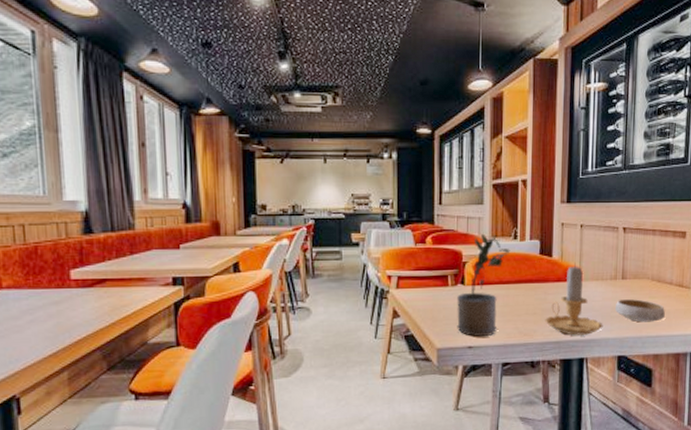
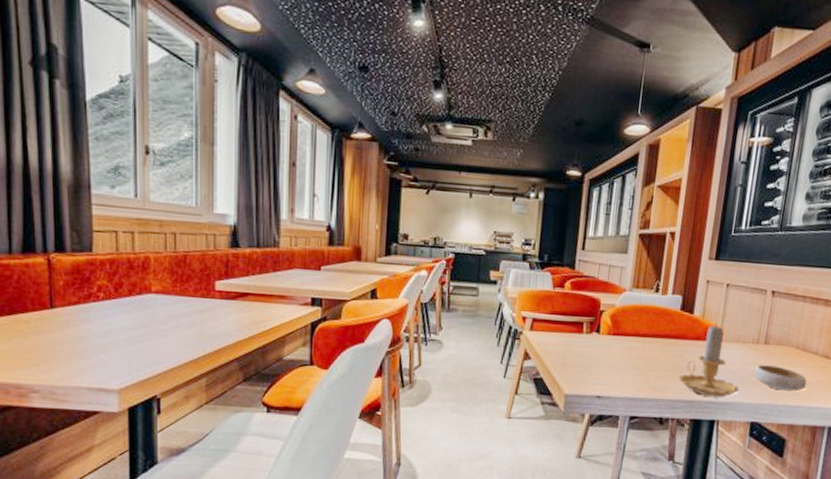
potted plant: present [457,233,510,337] -> none [587,283,651,388]

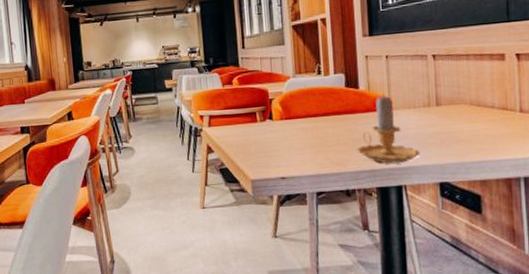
bowl: present [753,365,807,392] -> none [431,125,489,148]

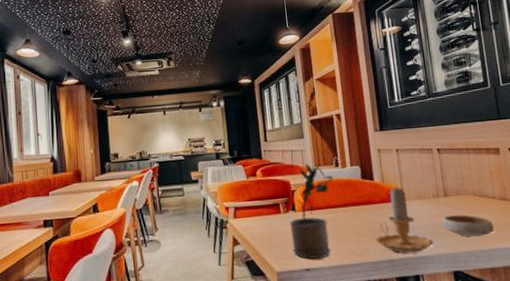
potted plant: none [266,71,315,168] -> present [290,163,334,260]
bowl: none [431,125,489,148] -> present [442,214,494,237]

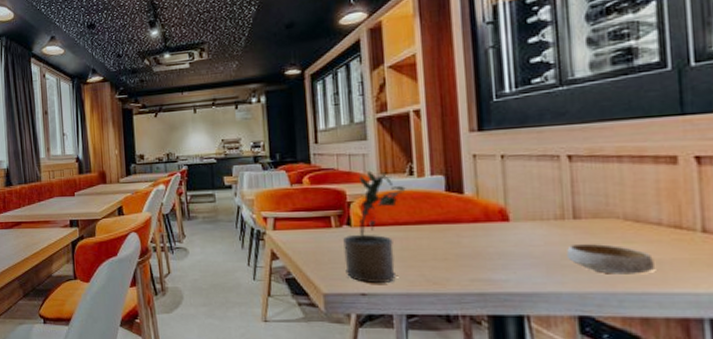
candle: present [375,184,434,254] -> none [461,200,550,289]

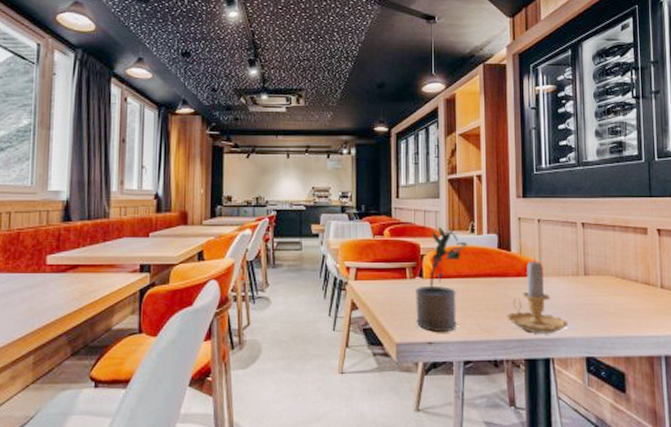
candle: none [461,200,550,289] -> present [506,258,568,335]
bowl: present [566,244,654,274] -> none [579,297,633,322]

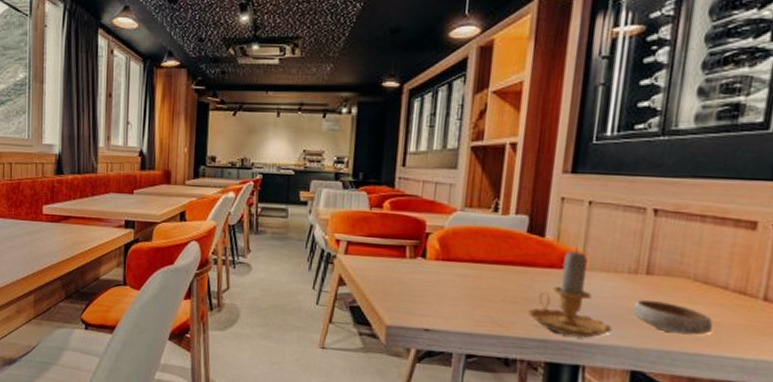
potted plant: present [416,226,468,333] -> none [412,202,488,321]
bowl: none [579,297,633,322] -> present [631,300,713,335]

